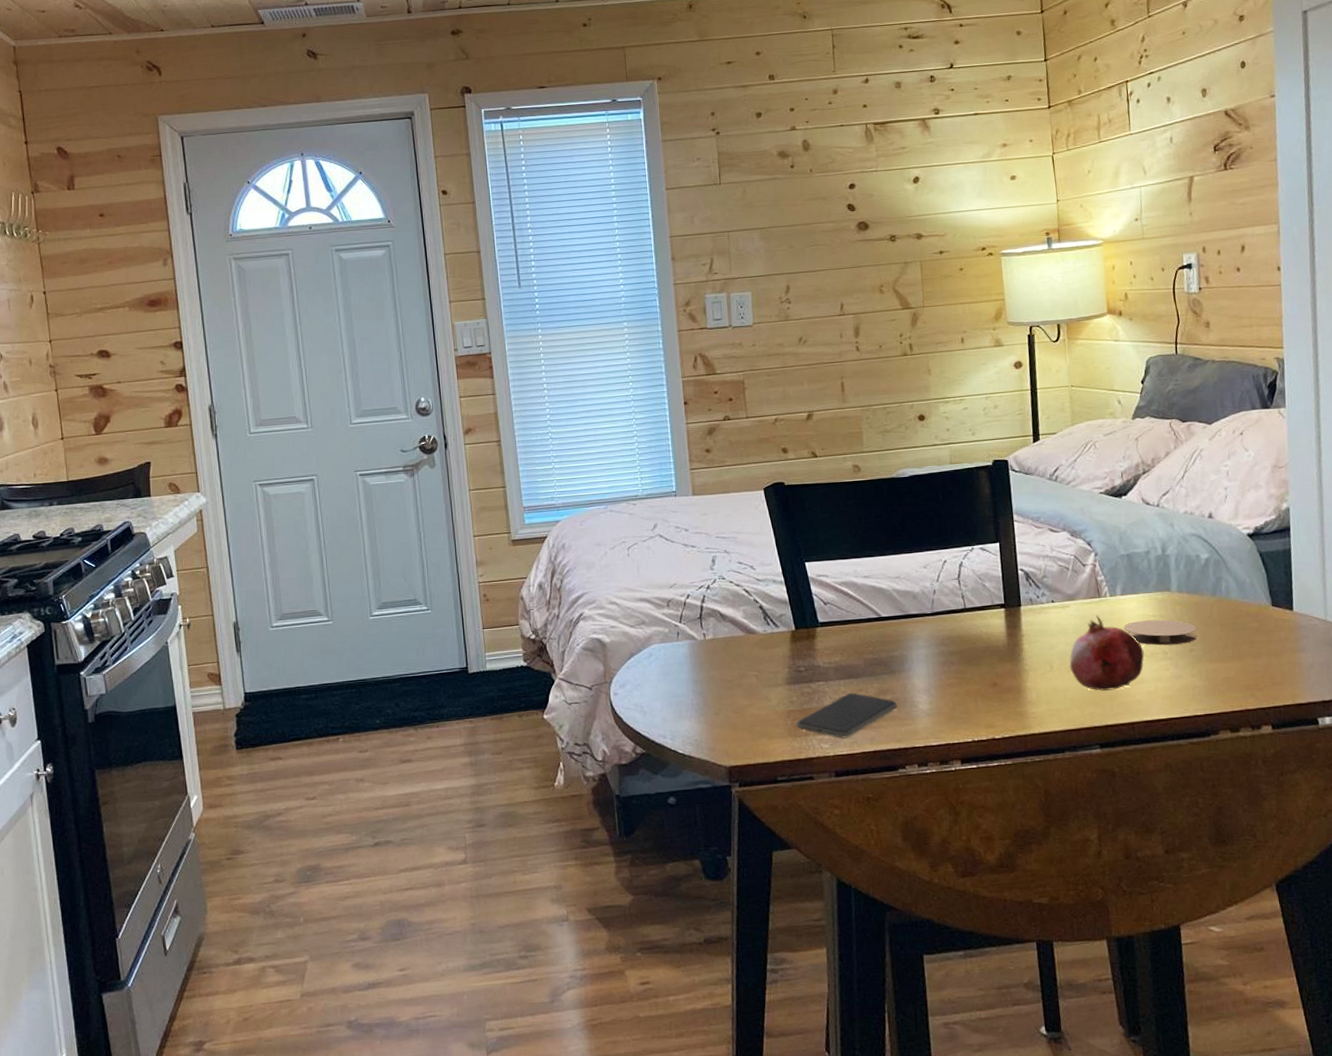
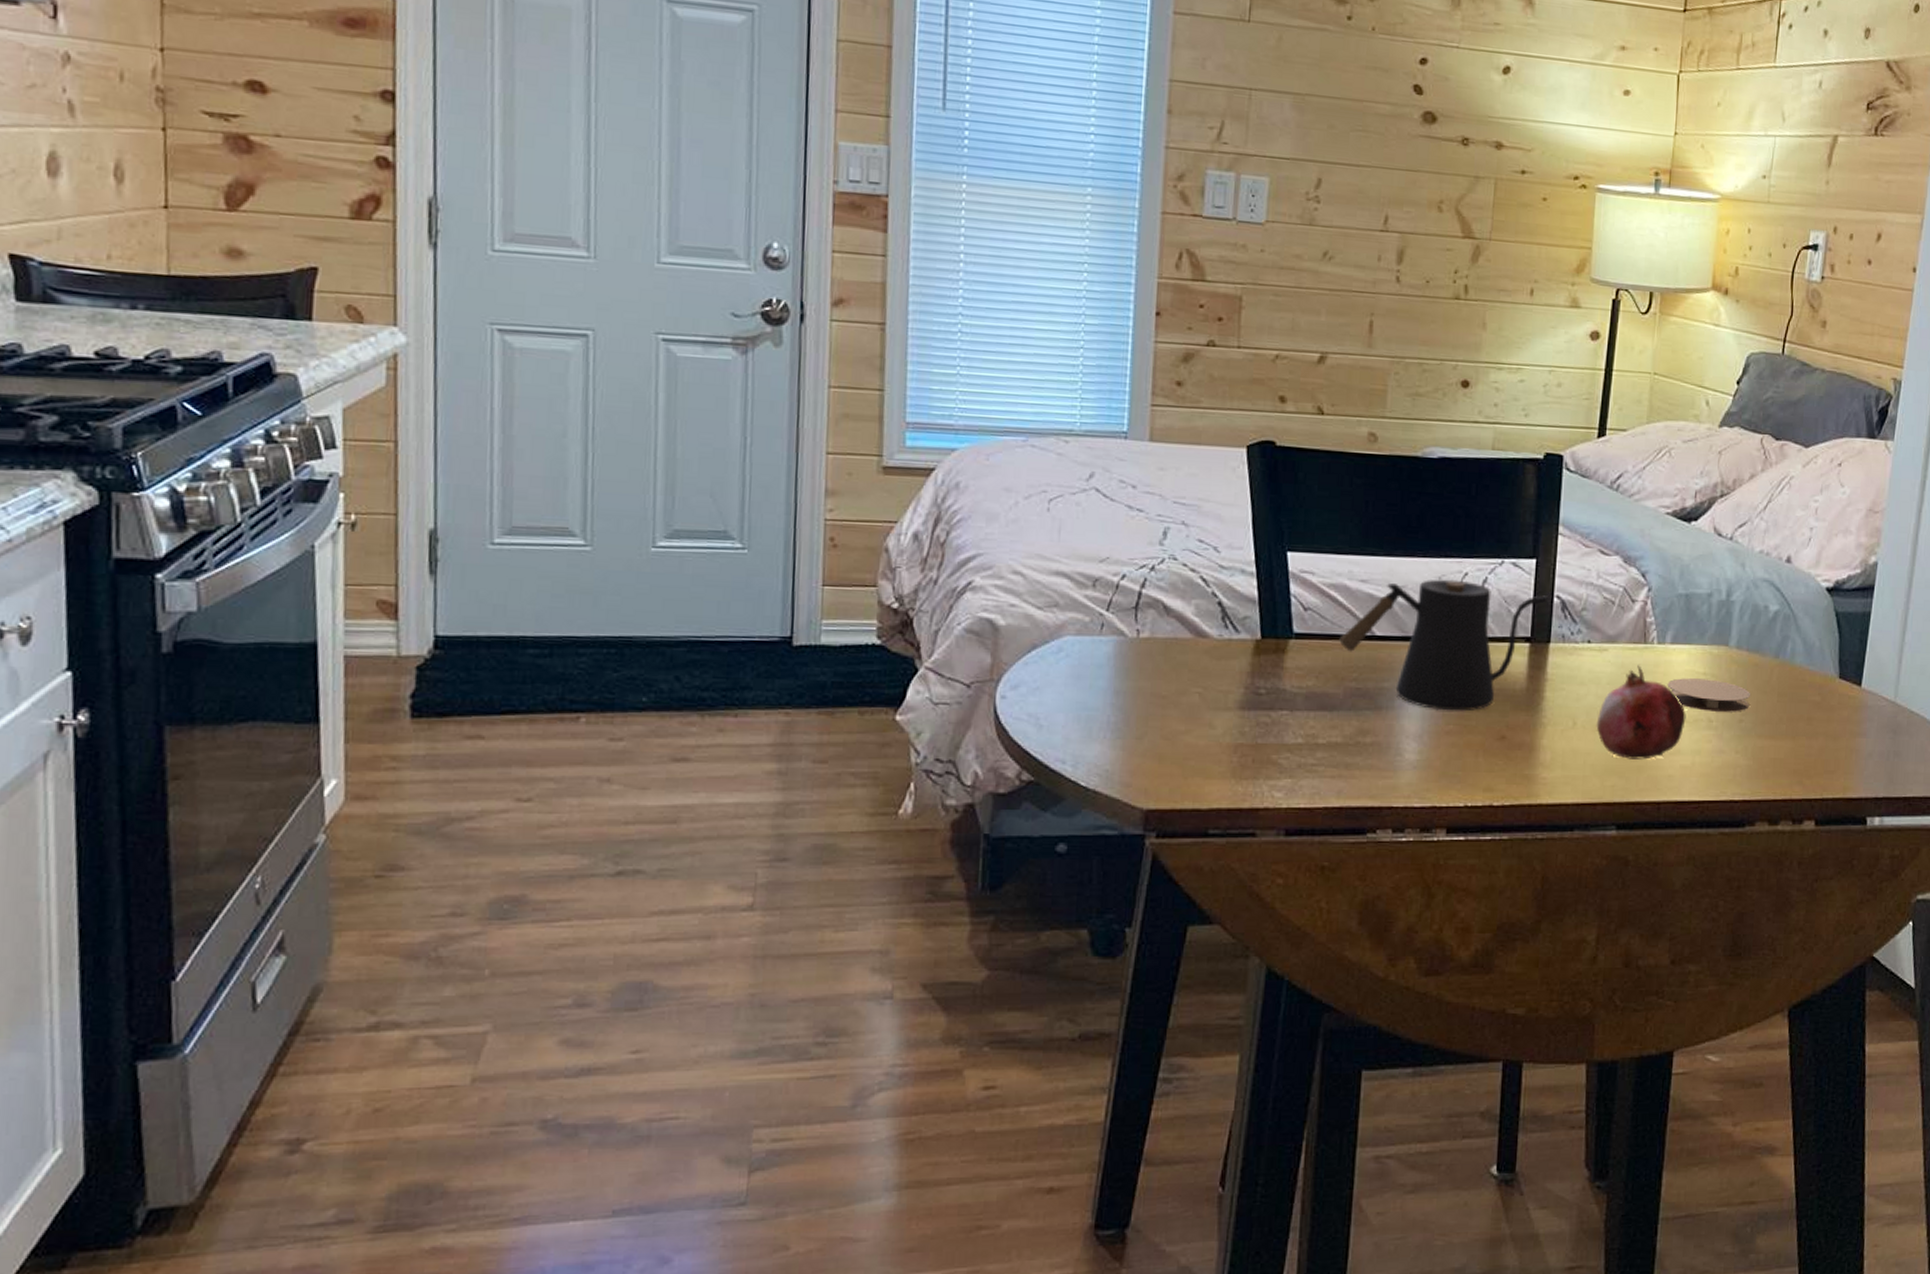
smartphone: present [796,692,898,739] -> none [1244,729,1379,787]
kettle: none [854,566,1016,669] -> present [1339,579,1550,711]

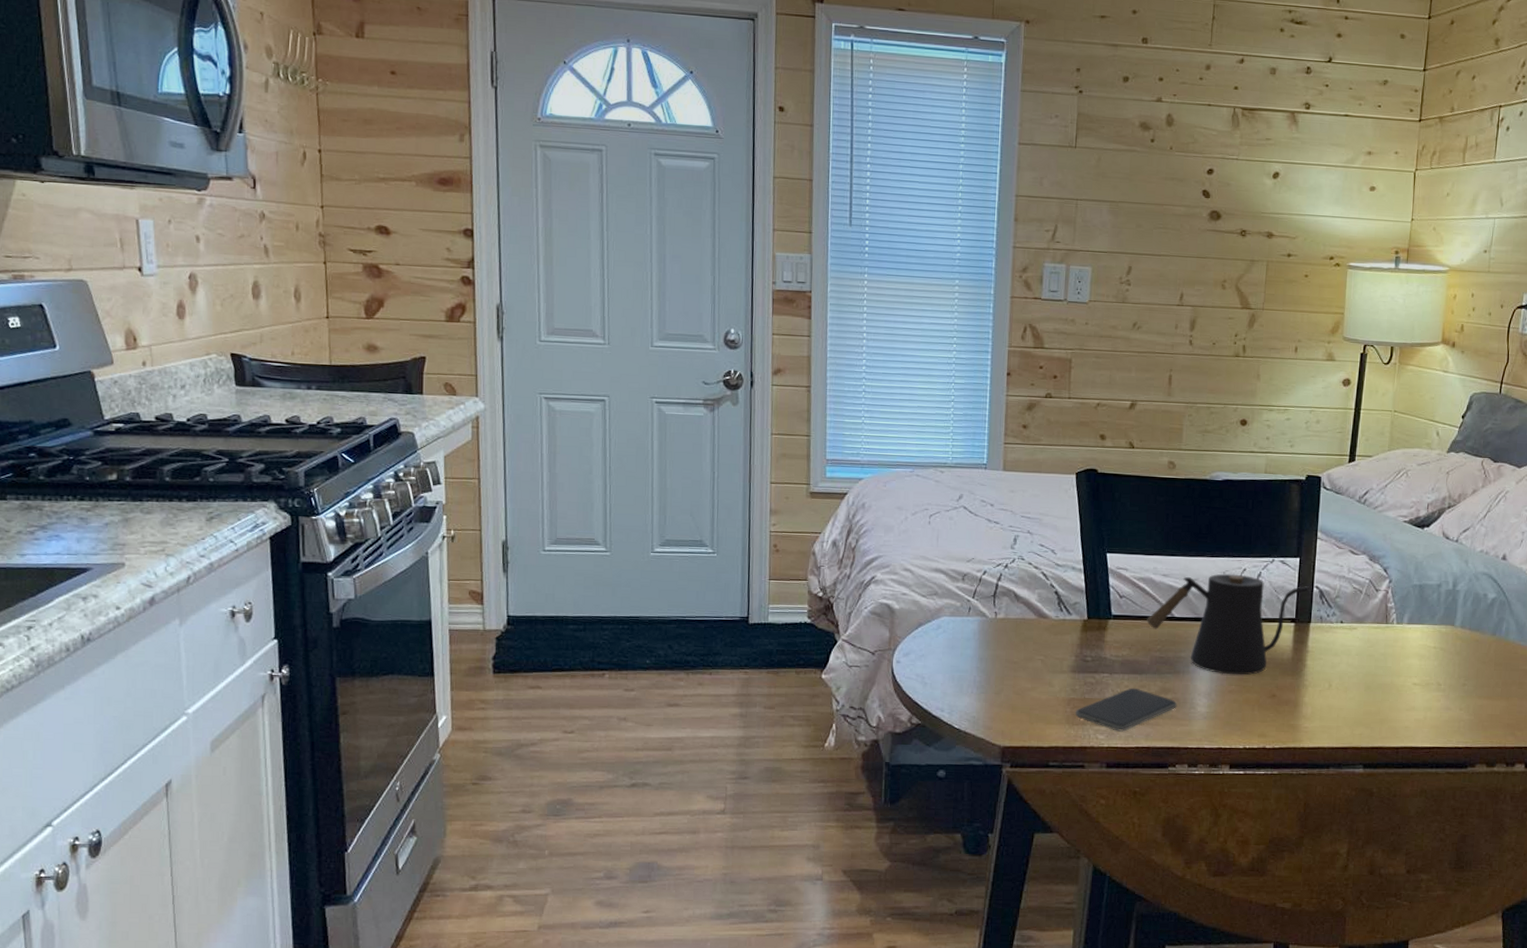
smartphone: none [1244,729,1379,787] -> present [1075,687,1177,732]
fruit: present [1596,665,1686,760] -> none [1347,640,1420,714]
coaster: present [1667,678,1750,712] -> none [1404,651,1472,678]

